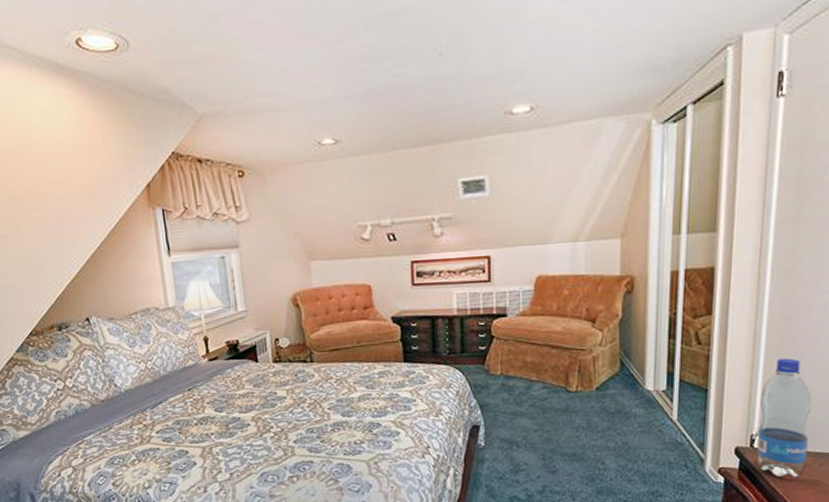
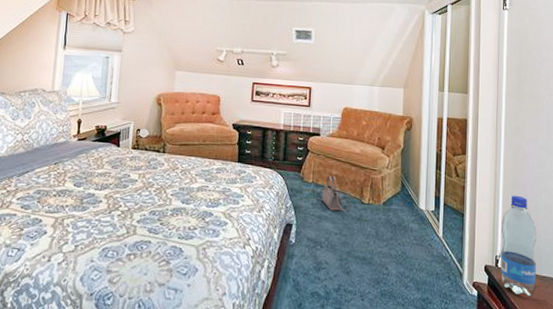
handbag: none [510,363,552,405] -> present [318,175,350,212]

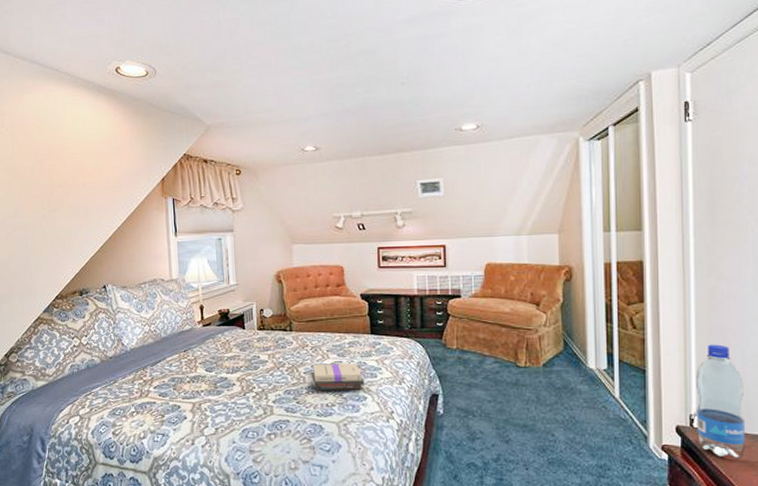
books: none [177,187,227,215] -> present [311,364,365,391]
handbag: present [318,175,350,212] -> none [465,340,504,377]

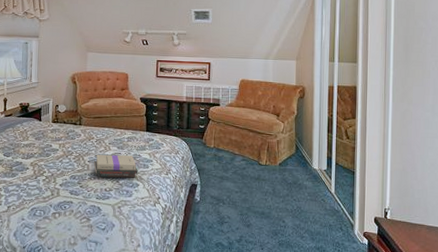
bottle: present [696,344,746,459] -> none [389,154,424,245]

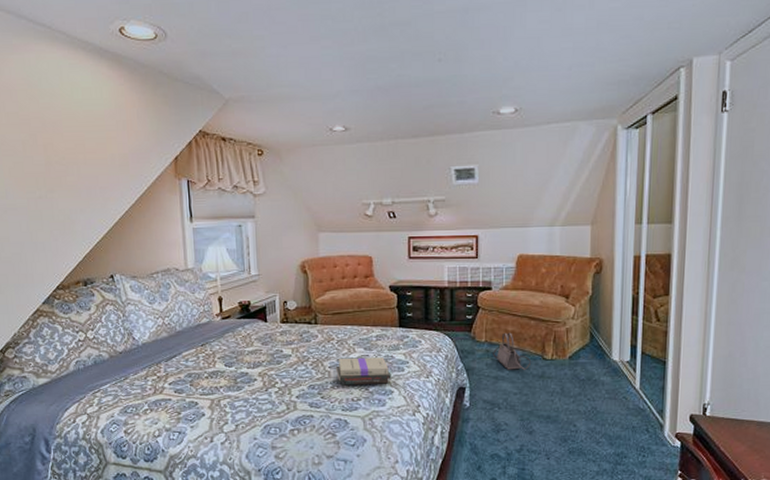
handbag: none [219,141,249,173] -> present [493,332,530,370]

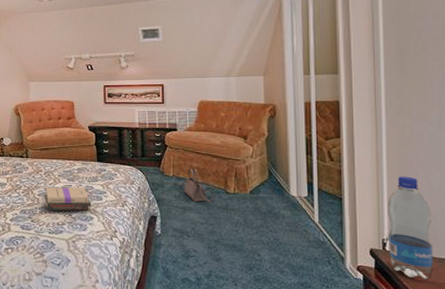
bottle: none [708,336,755,445] -> present [388,176,434,281]

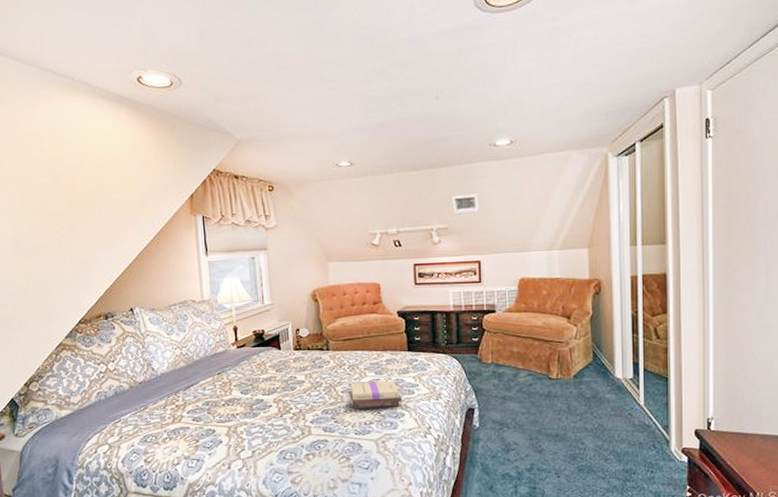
handbag: present [180,168,215,202] -> none [499,353,537,390]
bottle: present [388,176,434,281] -> none [714,351,757,458]

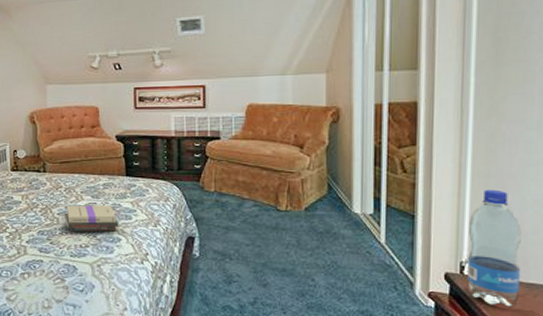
bottle: none [714,351,757,458] -> present [467,189,522,308]

